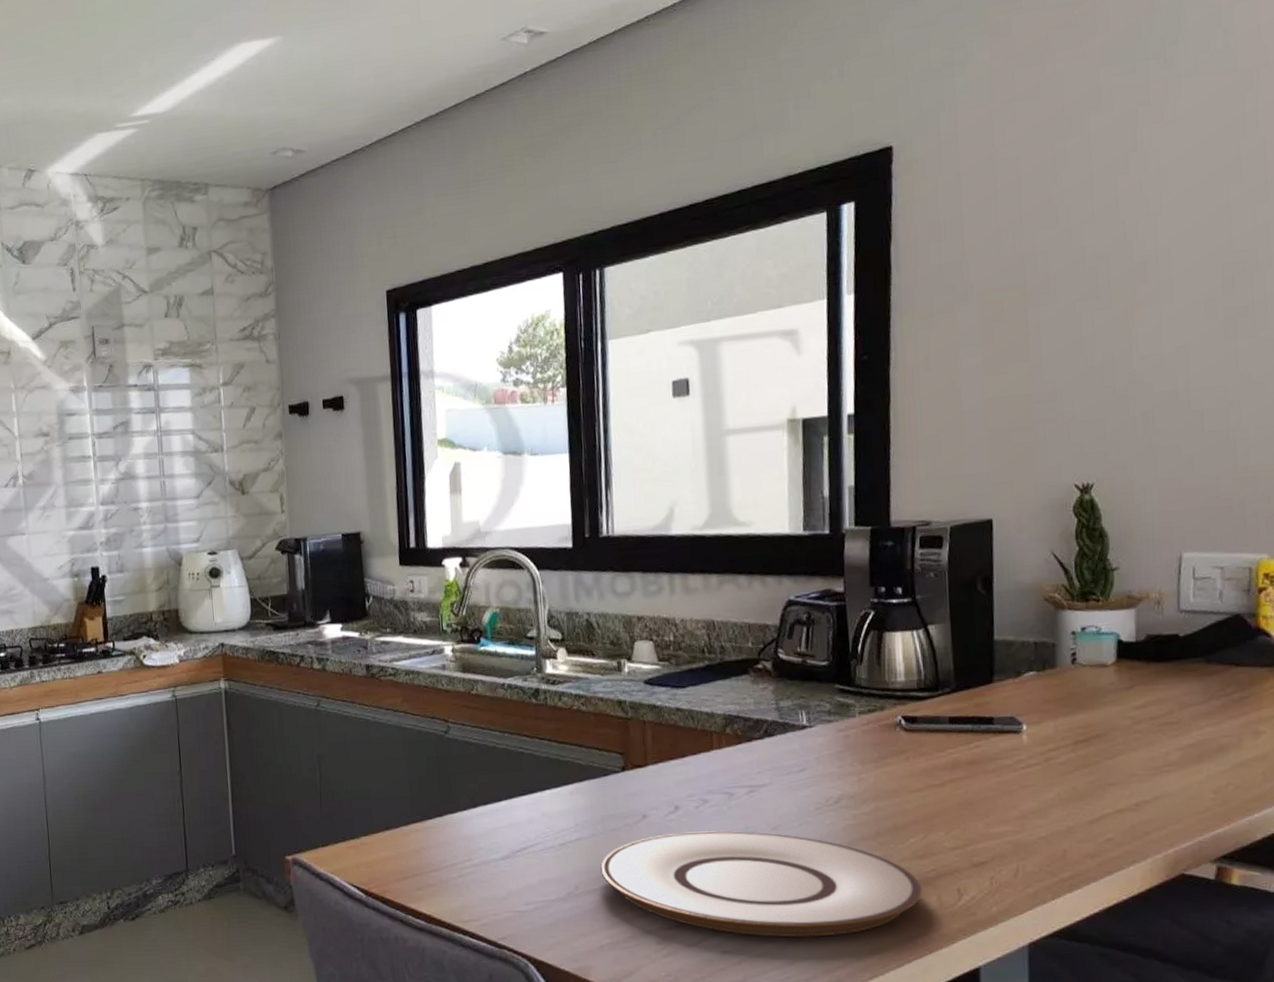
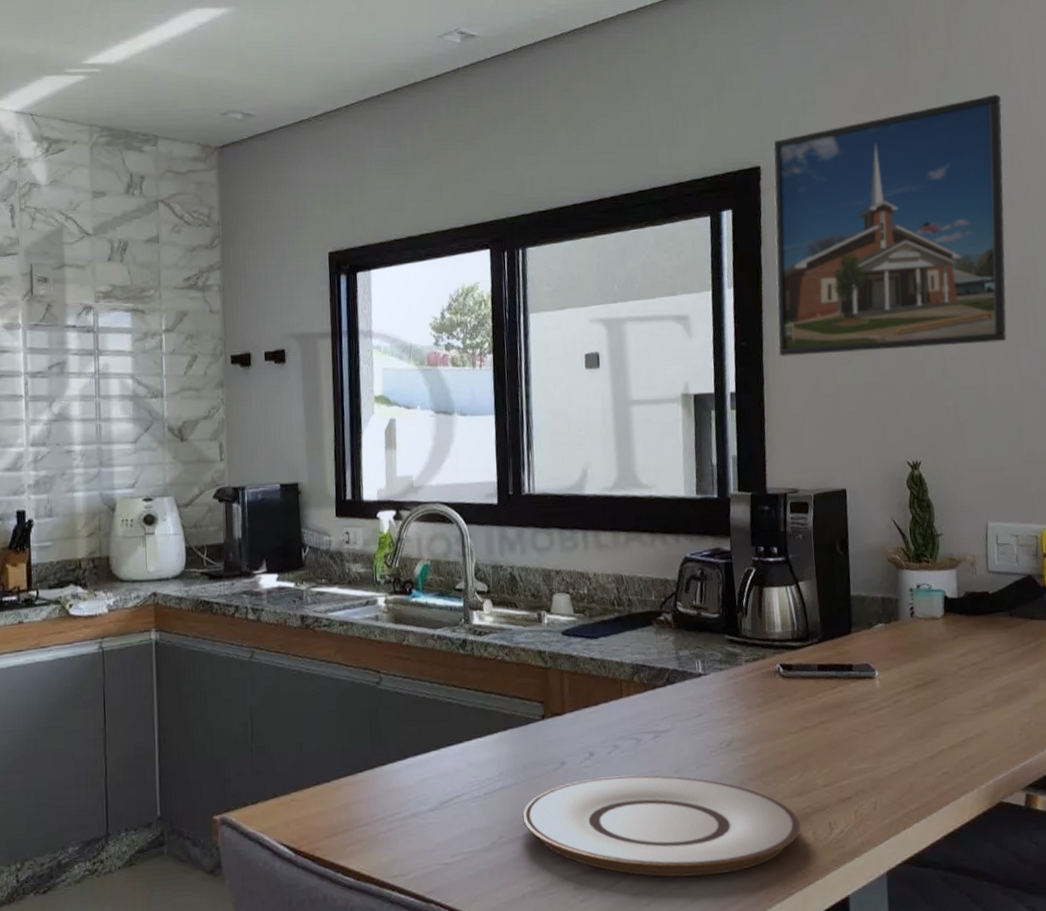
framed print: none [908,19,1232,370] -> present [773,94,1007,356]

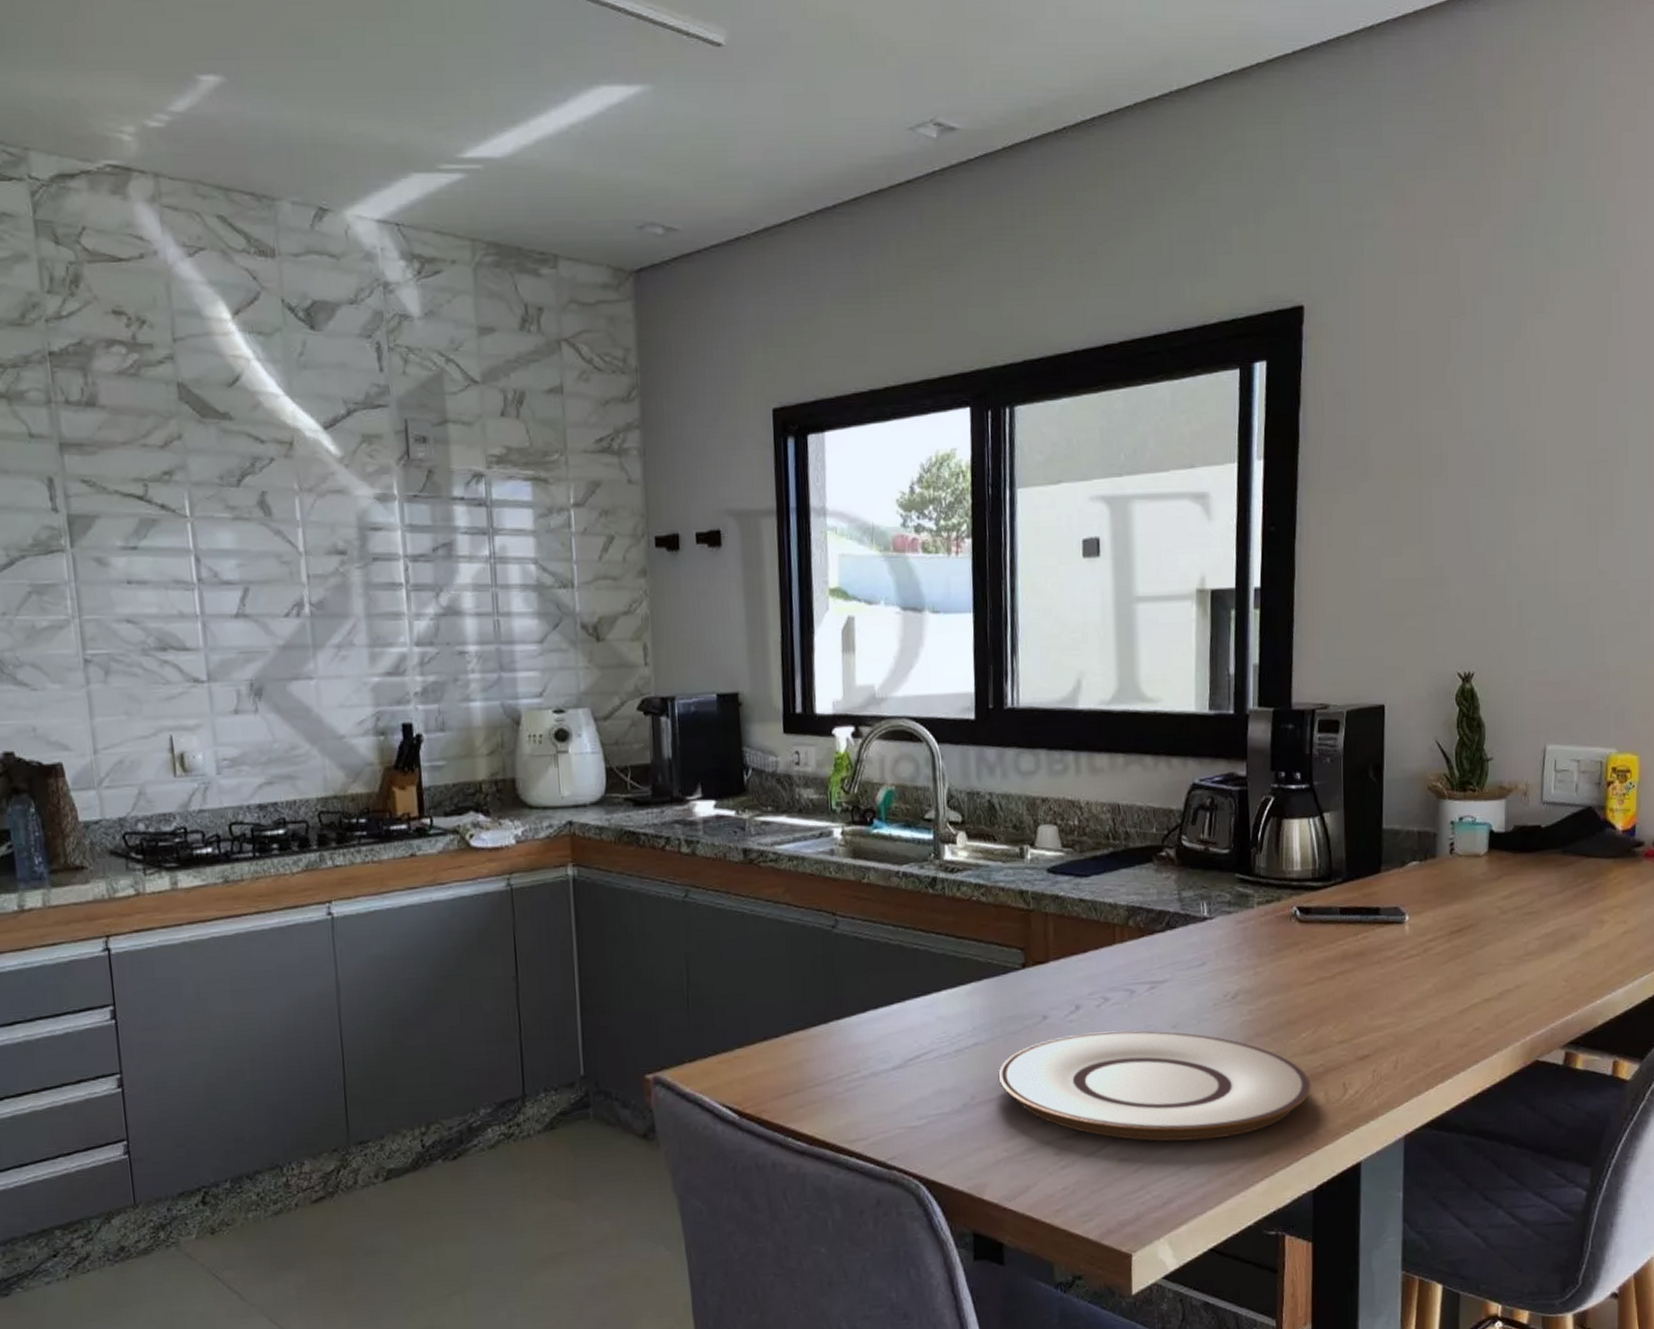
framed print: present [773,94,1007,356] -> none [1313,217,1603,545]

